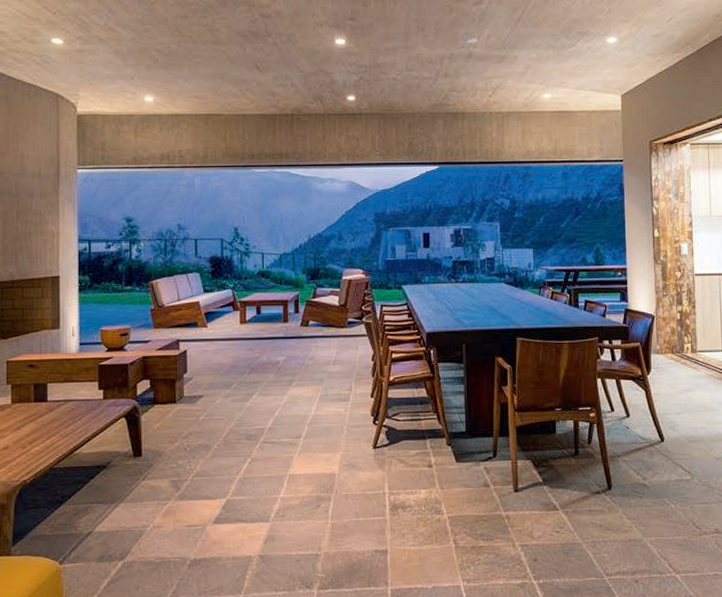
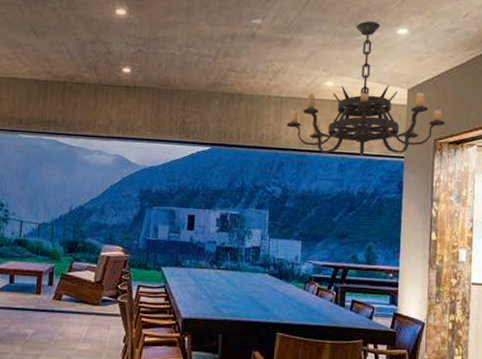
chandelier: none [509,32,658,164] -> present [286,21,445,157]

